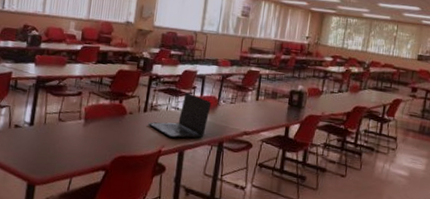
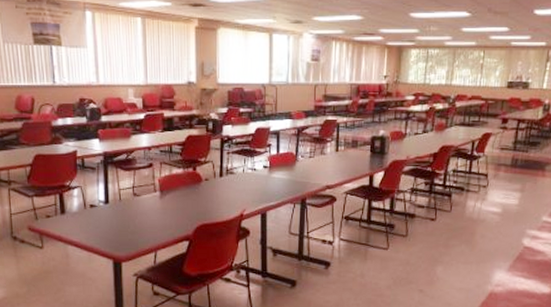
laptop: present [148,92,212,139] -> none [226,151,289,200]

